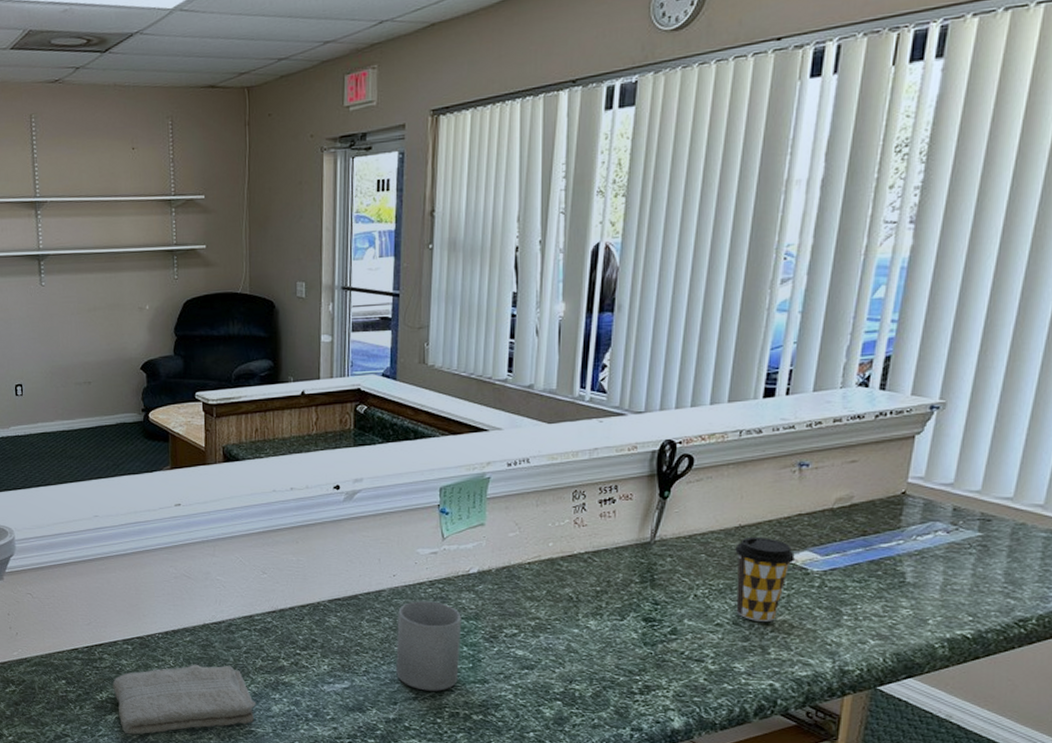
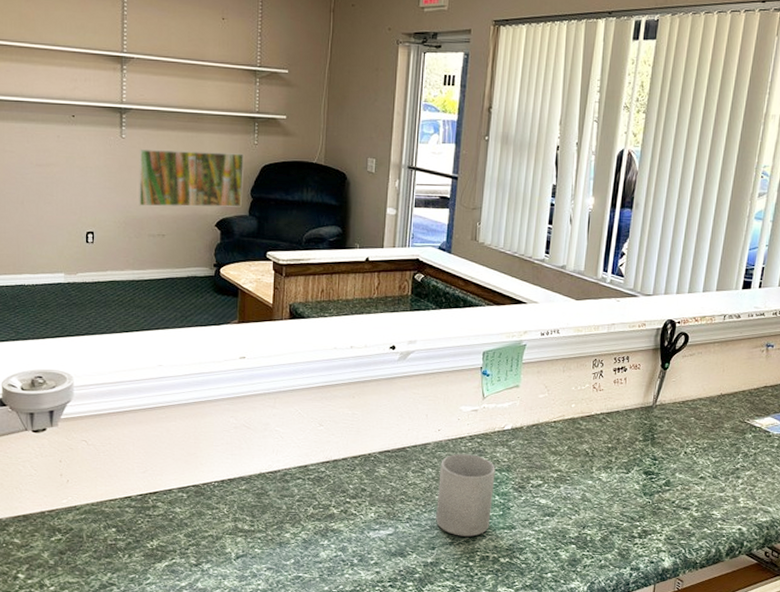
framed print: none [59,290,166,354] -> present [138,148,244,207]
washcloth: present [112,664,257,735] -> none [164,512,306,582]
coffee cup: present [735,536,795,621] -> none [715,404,761,475]

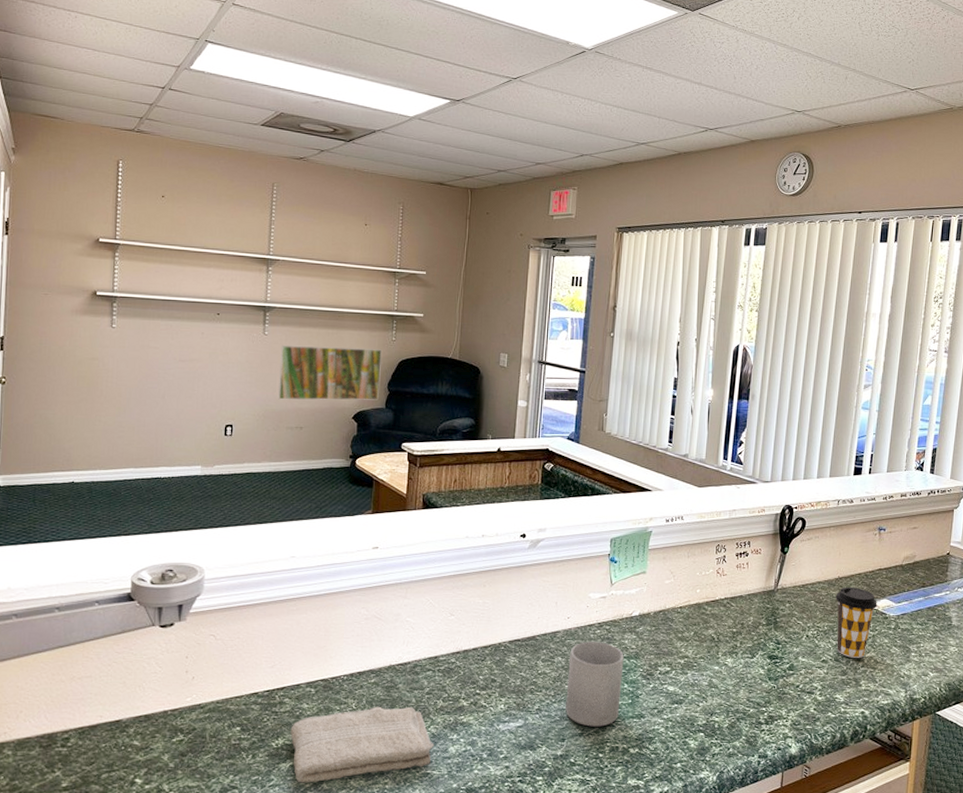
washcloth: none [164,512,306,582] -> present [290,706,435,783]
coffee cup: none [715,404,761,475] -> present [836,586,877,658]

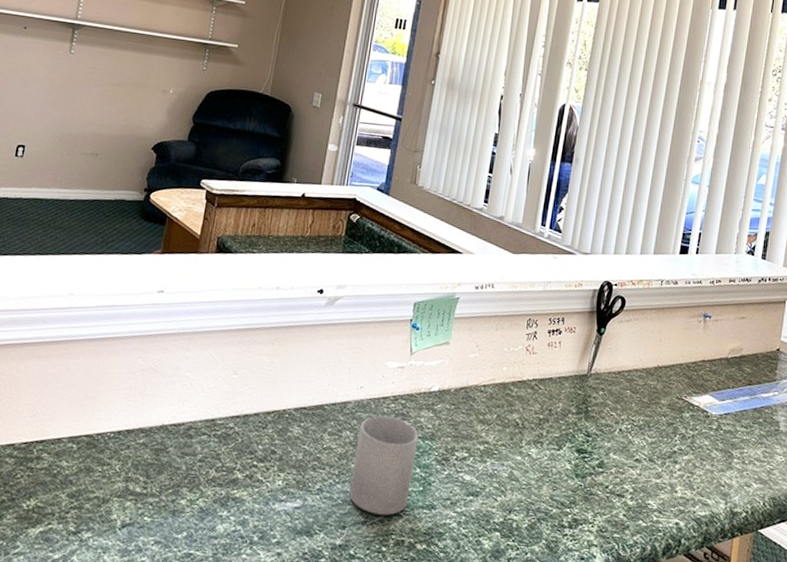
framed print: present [277,345,382,400] -> none [76,65,191,132]
washcloth: present [290,706,435,783] -> none [43,470,202,554]
coffee cup: present [836,586,877,658] -> none [652,377,699,460]

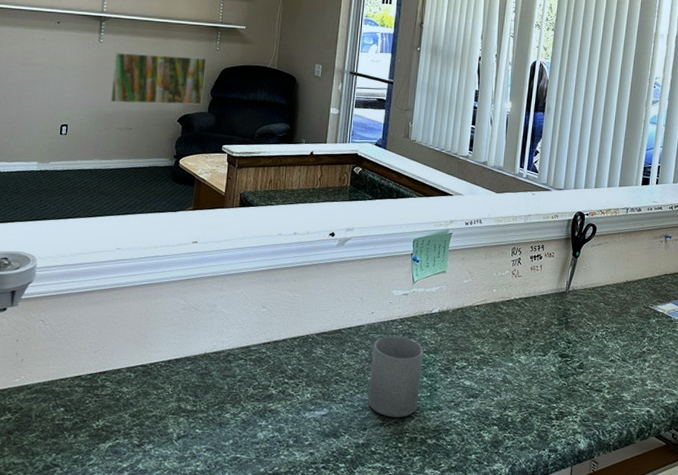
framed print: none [76,65,191,132] -> present [109,52,207,105]

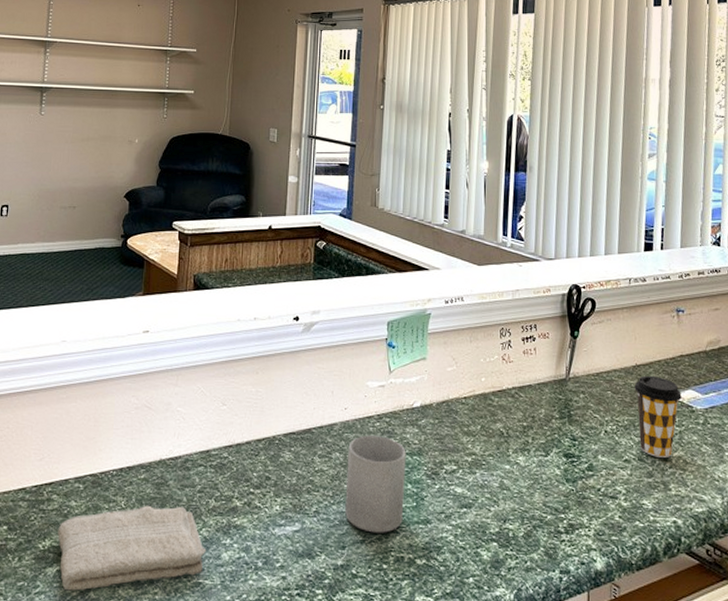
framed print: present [109,52,207,105] -> none [52,124,153,179]
washcloth: none [110,392,244,463] -> present [57,505,207,591]
coffee cup: none [624,290,663,359] -> present [634,375,682,457]

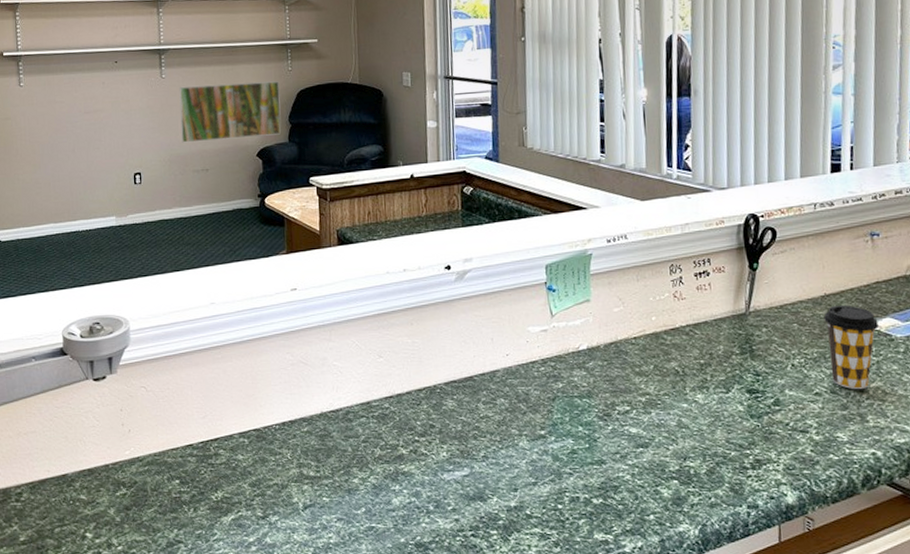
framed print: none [52,124,153,179] -> present [179,81,281,143]
washcloth: present [57,505,207,591] -> none [228,456,377,537]
mug: present [345,435,406,533] -> none [512,380,576,475]

